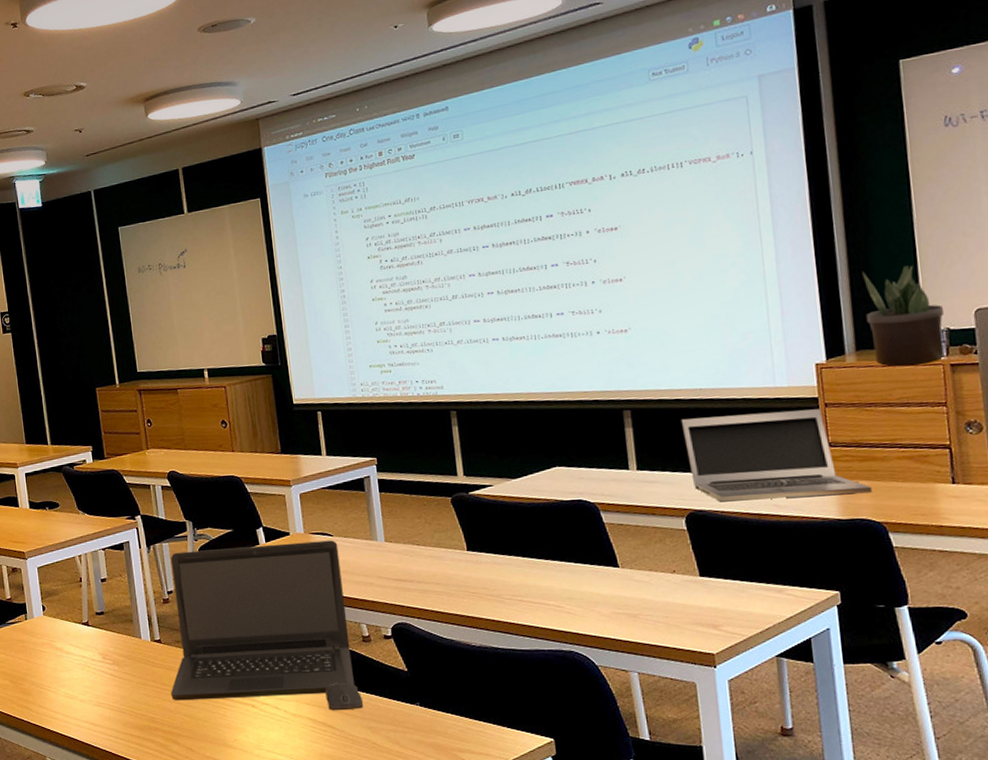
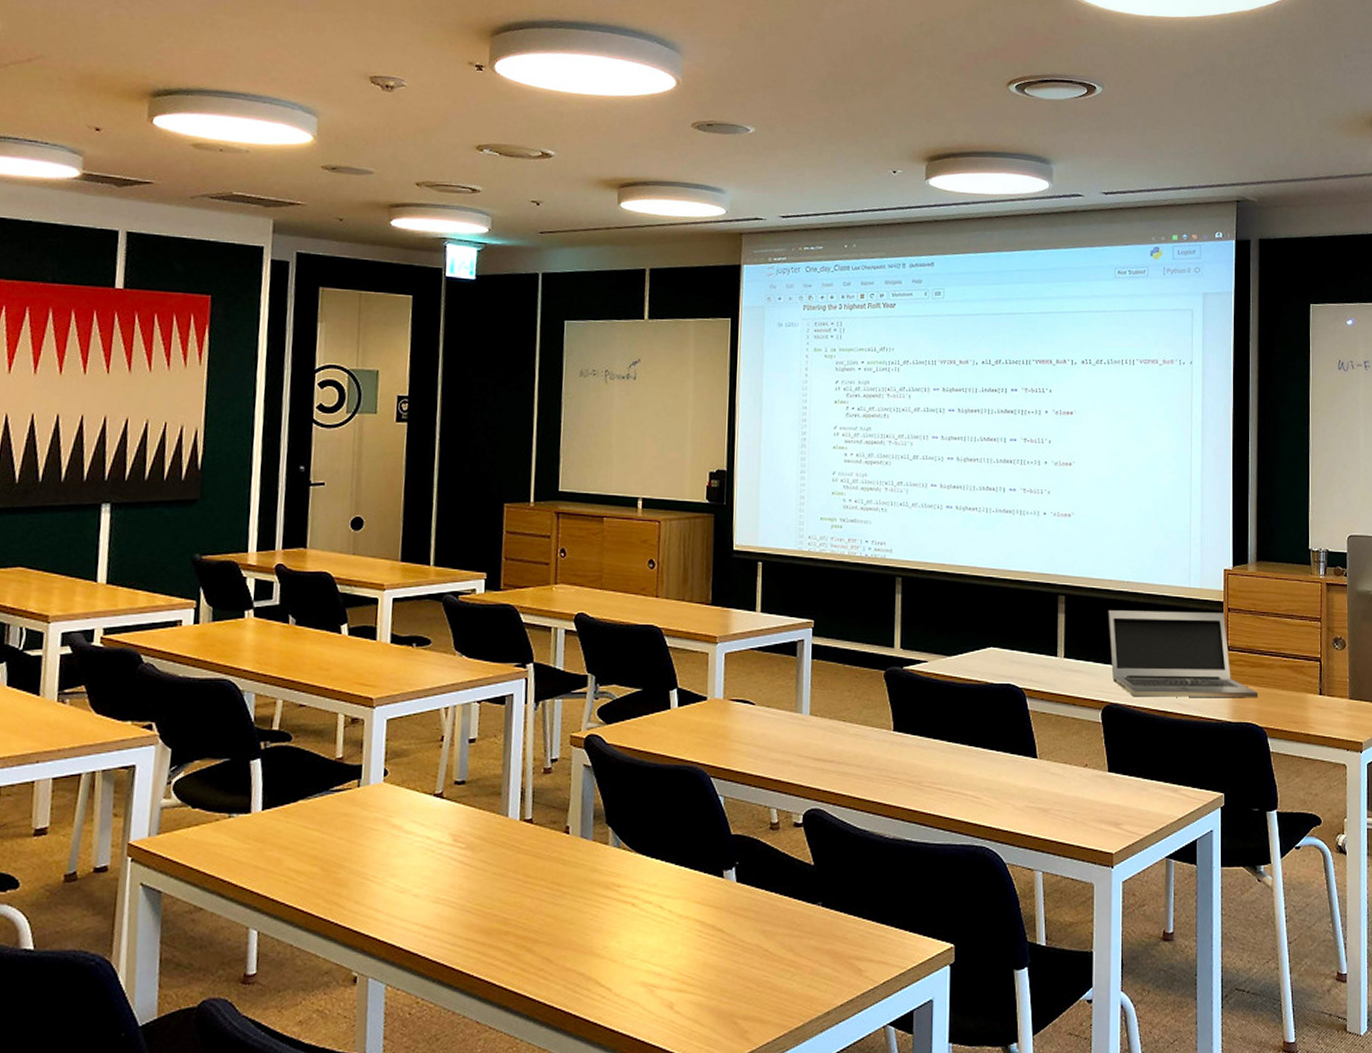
laptop: present [170,540,355,701] -> none [534,709,759,897]
computer mouse: present [325,683,363,711] -> none [720,878,760,912]
planter: present [862,265,945,367] -> none [1267,488,1326,581]

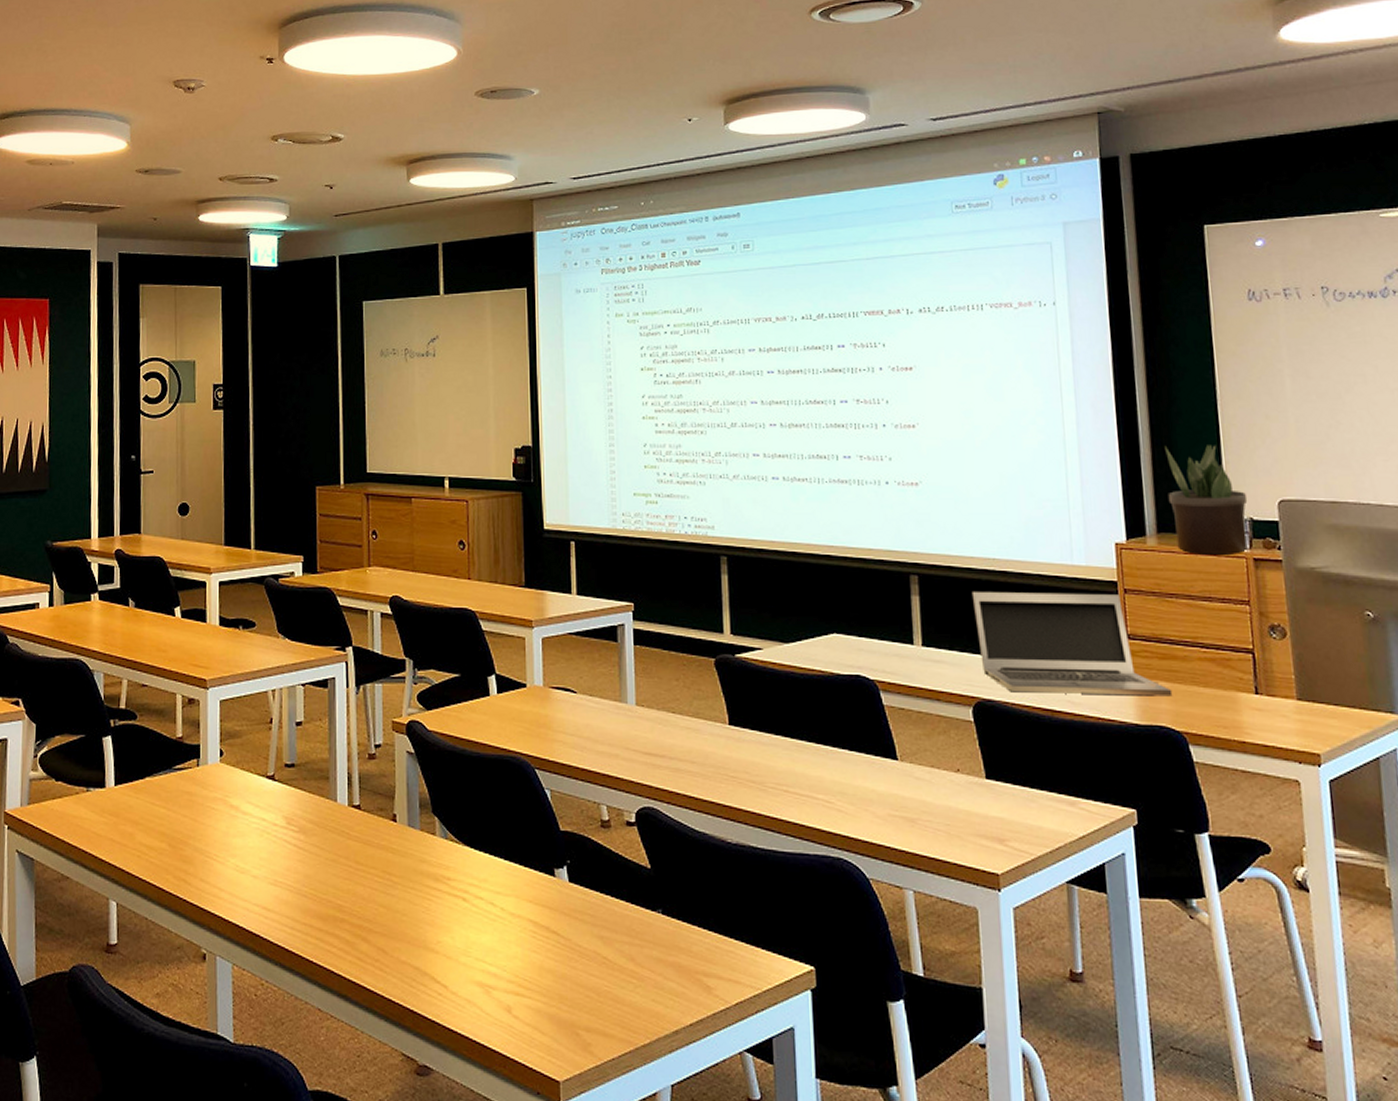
planter: none [1267,488,1326,581] -> present [1165,445,1248,556]

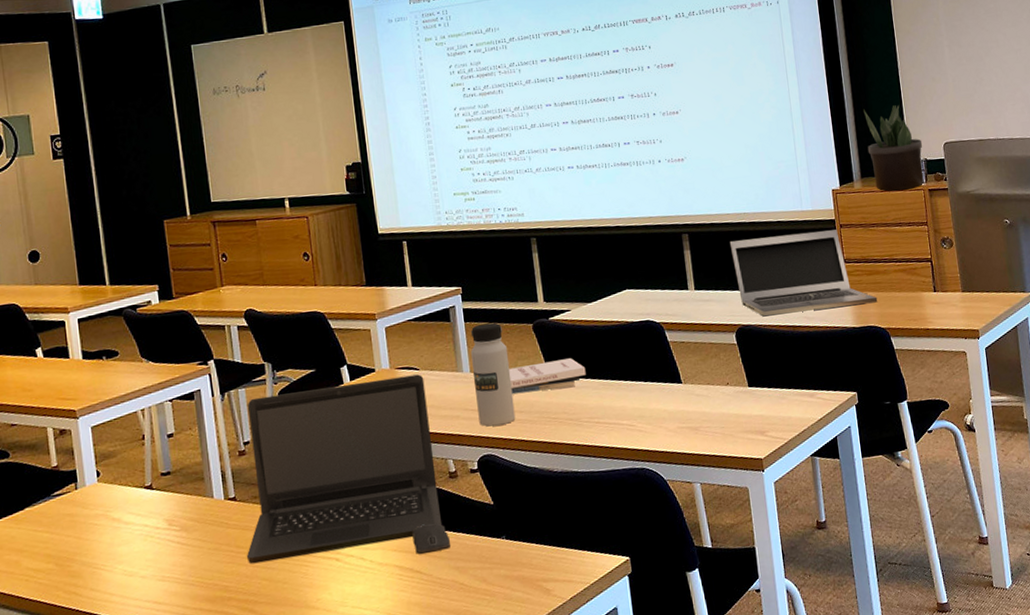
laptop: none [366,696,588,890] -> present [247,374,443,564]
computer mouse: none [552,878,595,913] -> present [412,523,450,555]
water bottle: none [637,650,686,774] -> present [470,322,516,427]
books: none [682,706,776,741] -> present [509,358,586,395]

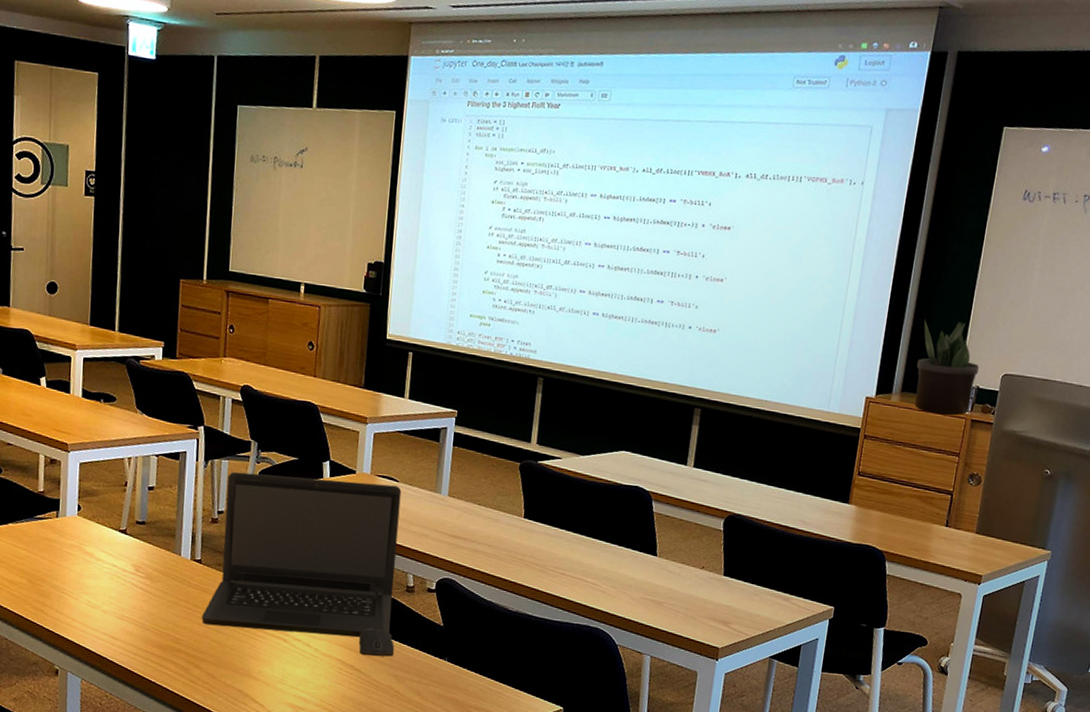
water bottle: present [470,322,516,427] -> none [446,451,490,554]
books: present [509,358,586,395] -> none [484,501,563,533]
laptop: present [729,229,878,317] -> none [738,427,883,523]

